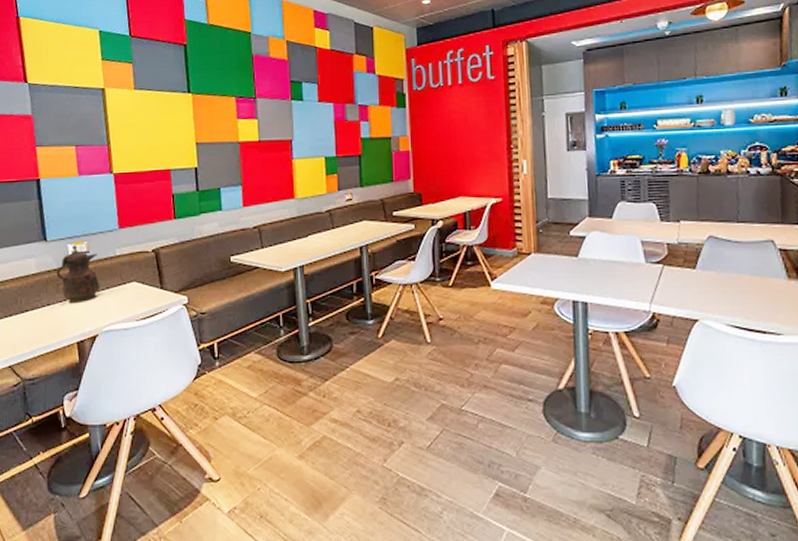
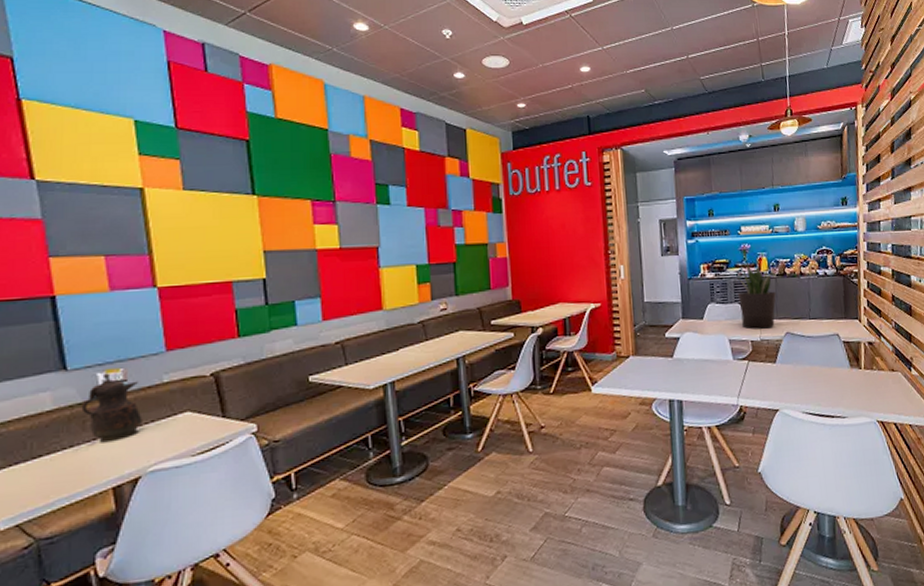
planter: none [653,159,698,231] -> present [738,263,776,329]

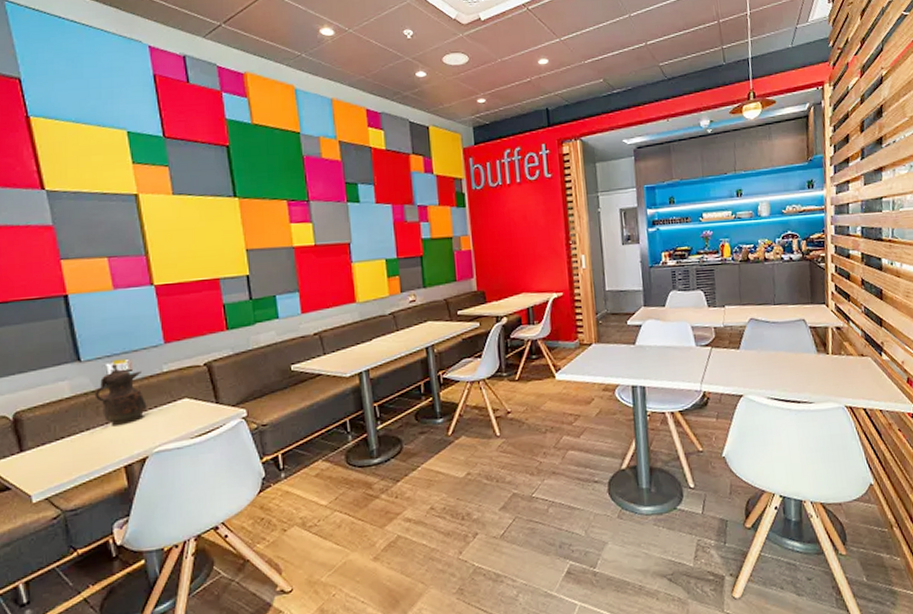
planter: present [738,263,776,329] -> none [700,249,740,316]

